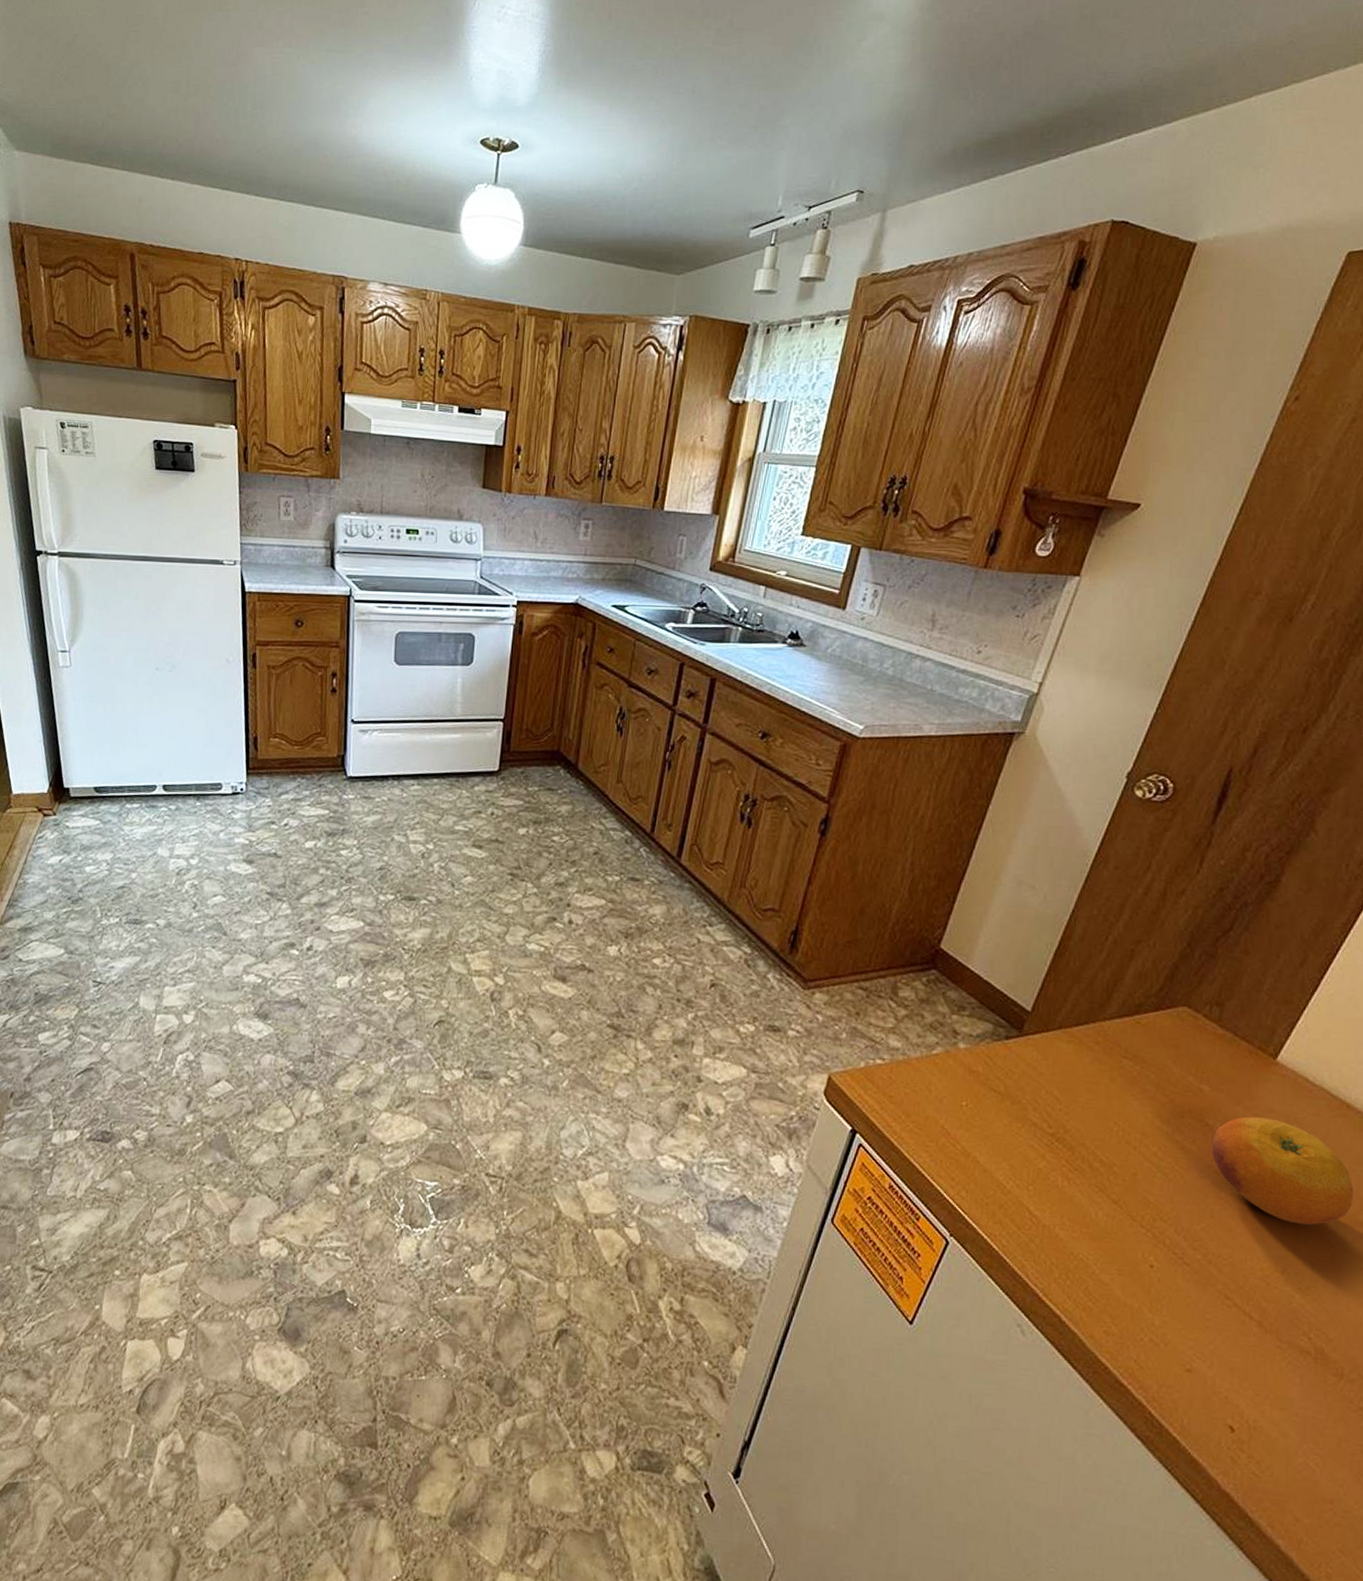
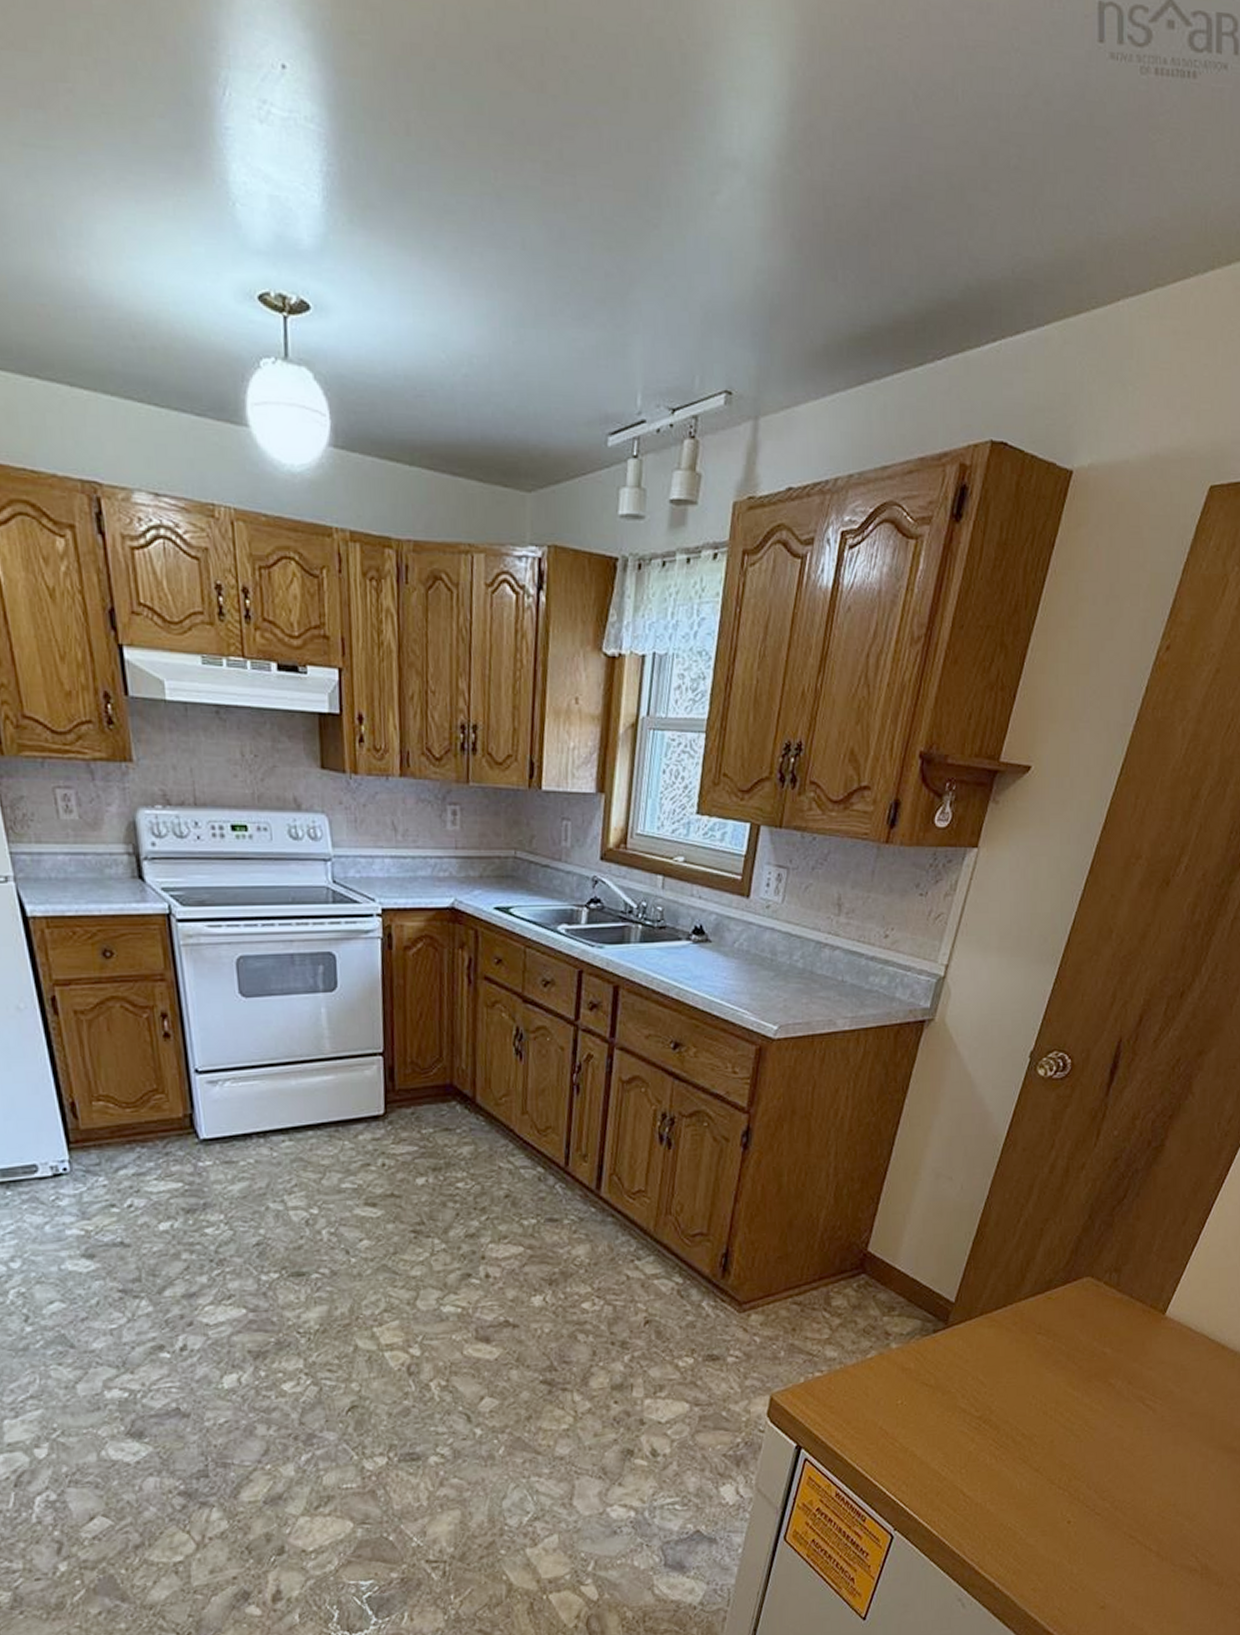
fruit: present [1212,1116,1354,1226] -> none [1115,1369,1228,1460]

